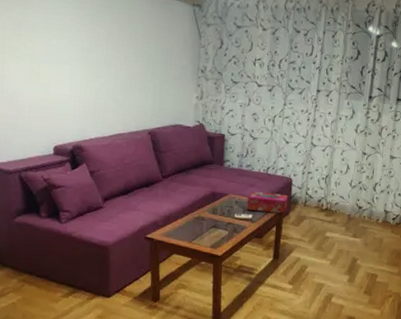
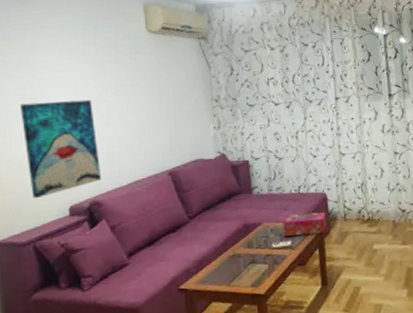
wall art: none [14,40,86,133] -> present [20,99,102,199]

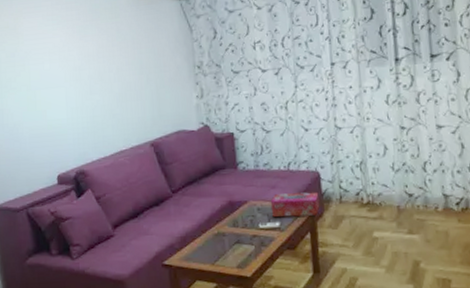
wall art: present [20,99,102,199] -> none [10,66,87,166]

